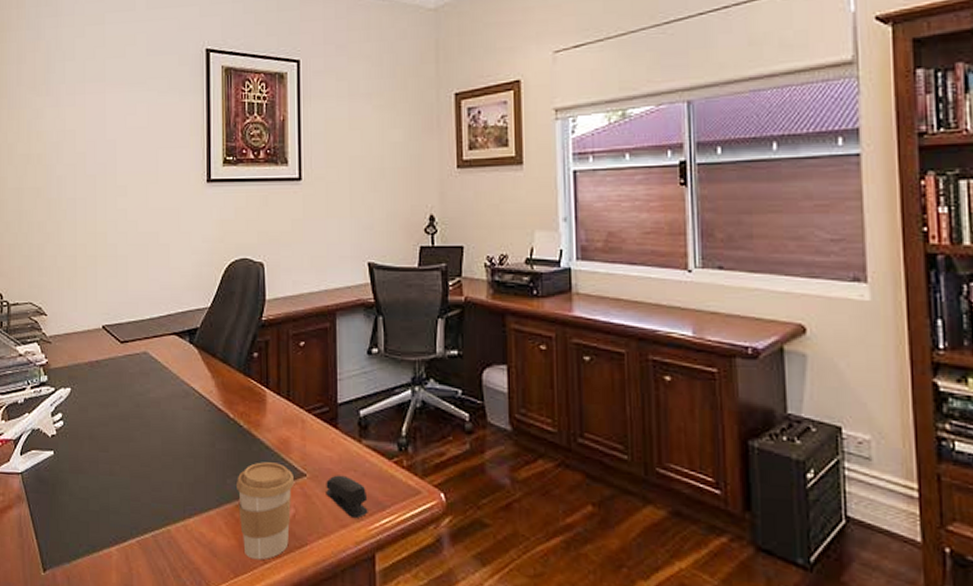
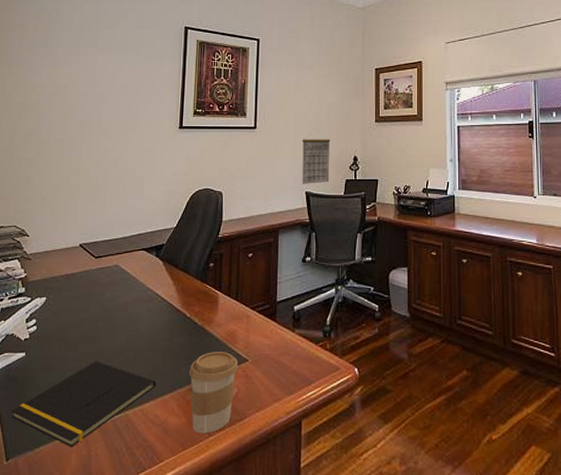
notepad: none [44,465,200,563] -> present [11,361,156,448]
stapler: present [326,475,368,518] -> none [264,359,298,392]
calendar: none [360,185,399,252] -> present [302,133,331,184]

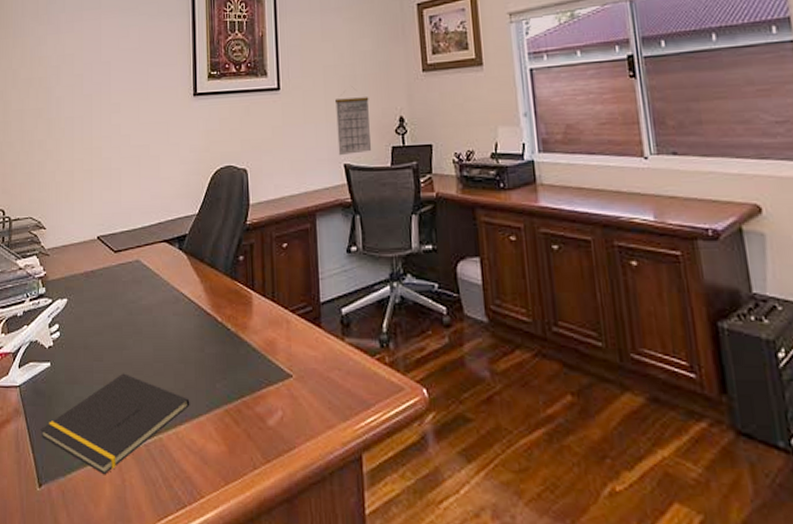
coffee cup: present [188,352,238,434] -> none [224,364,281,466]

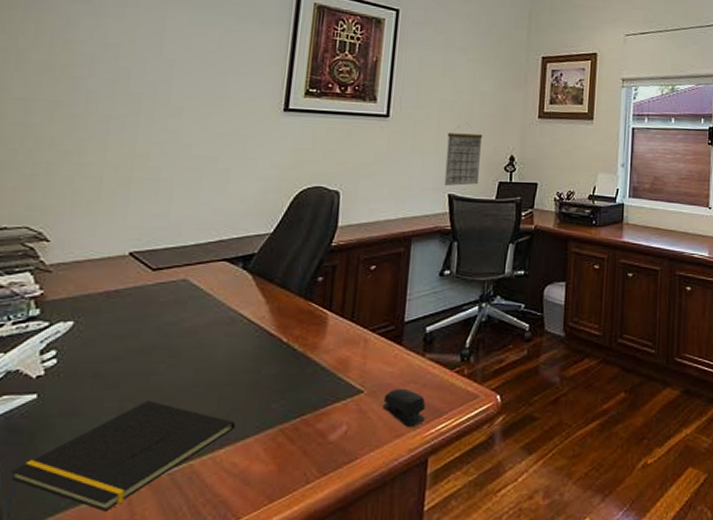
stapler: none [311,374,354,418] -> present [383,388,426,427]

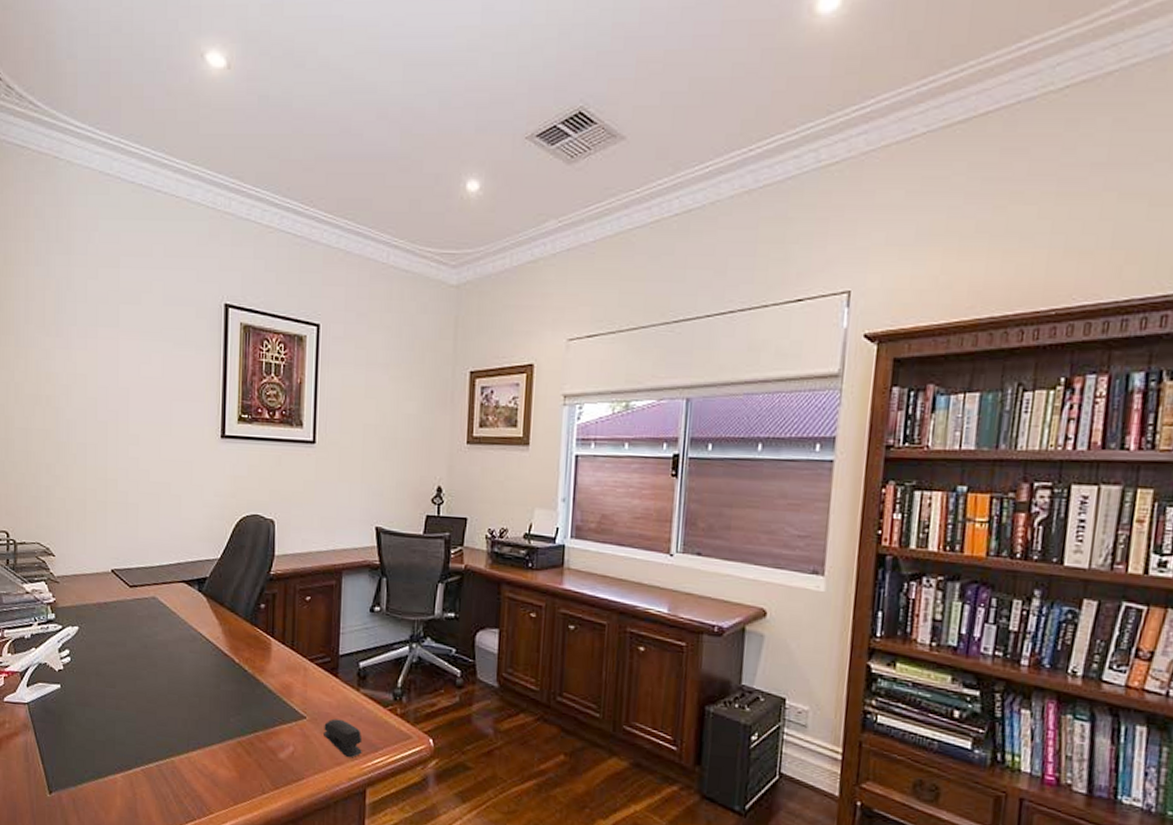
notepad: present [11,400,236,512] -> none [50,700,203,788]
calendar: present [444,126,483,186] -> none [371,453,409,518]

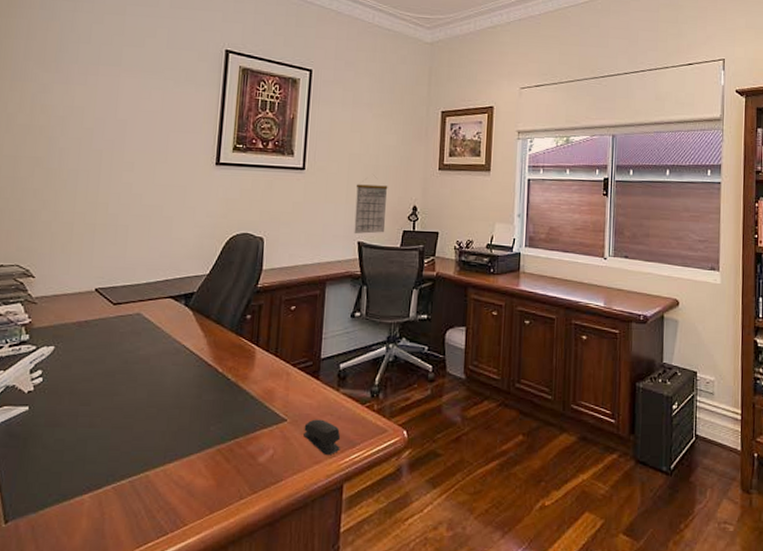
calendar: none [371,453,409,518] -> present [354,178,388,234]

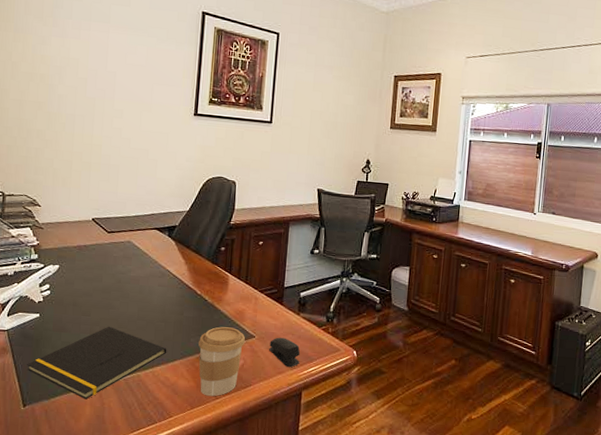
notepad: none [11,417,182,510] -> present [27,326,167,400]
coffee cup: none [218,410,275,497] -> present [197,327,245,397]
calendar: present [354,178,388,234] -> none [314,133,345,182]

